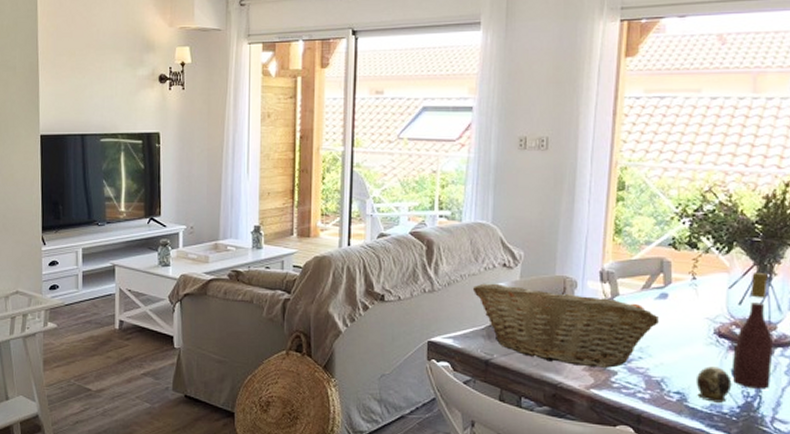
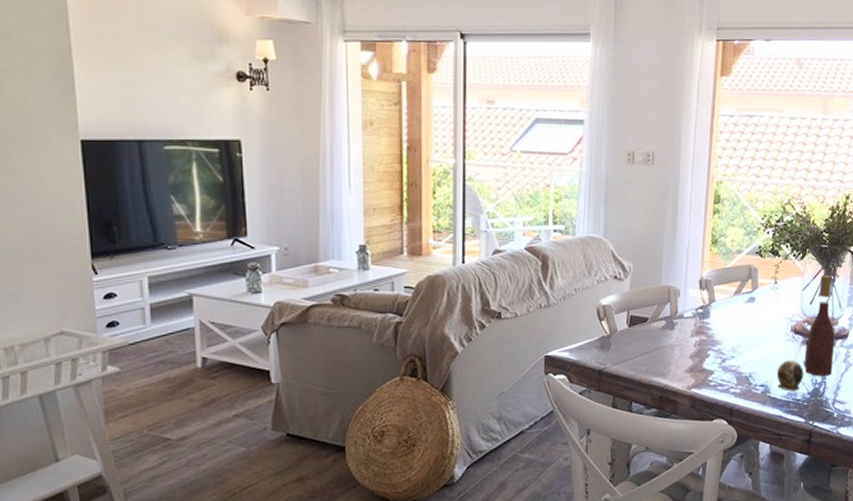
fruit basket: present [472,283,659,368] -> none [586,295,747,369]

